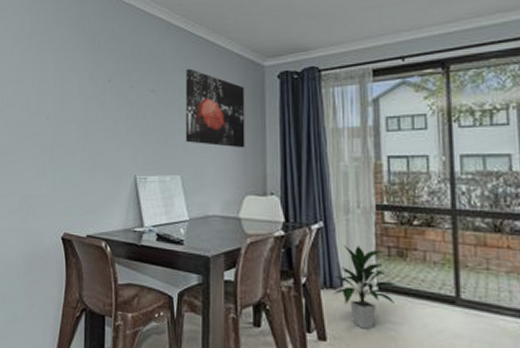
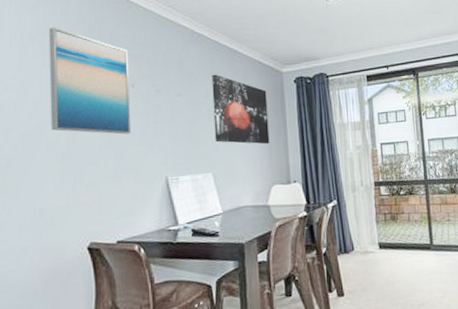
wall art: none [38,25,107,129] -> present [48,27,132,135]
indoor plant: present [333,245,400,329] -> none [347,215,394,281]

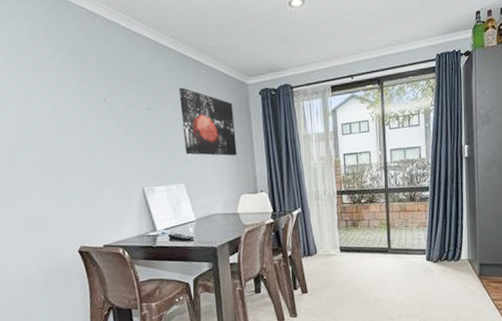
wall art: present [48,27,132,135] -> none [18,42,107,148]

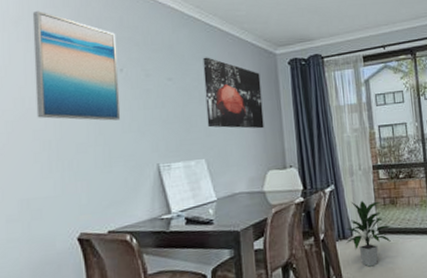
wall art: none [18,42,107,148] -> present [32,10,121,121]
indoor plant: none [310,222,354,280] -> present [345,200,394,267]

